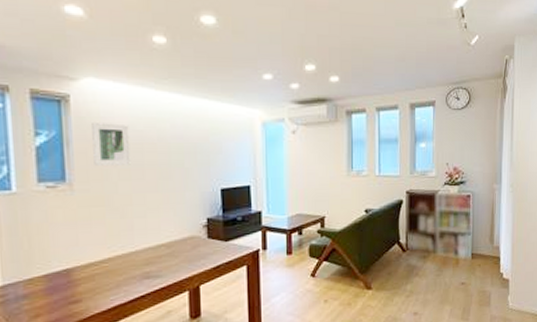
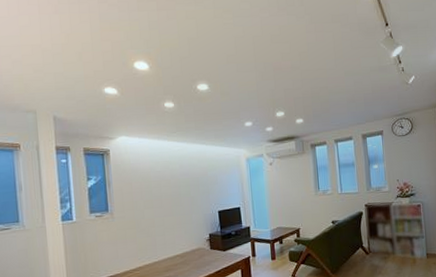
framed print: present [92,123,131,166] -> none [125,167,153,199]

